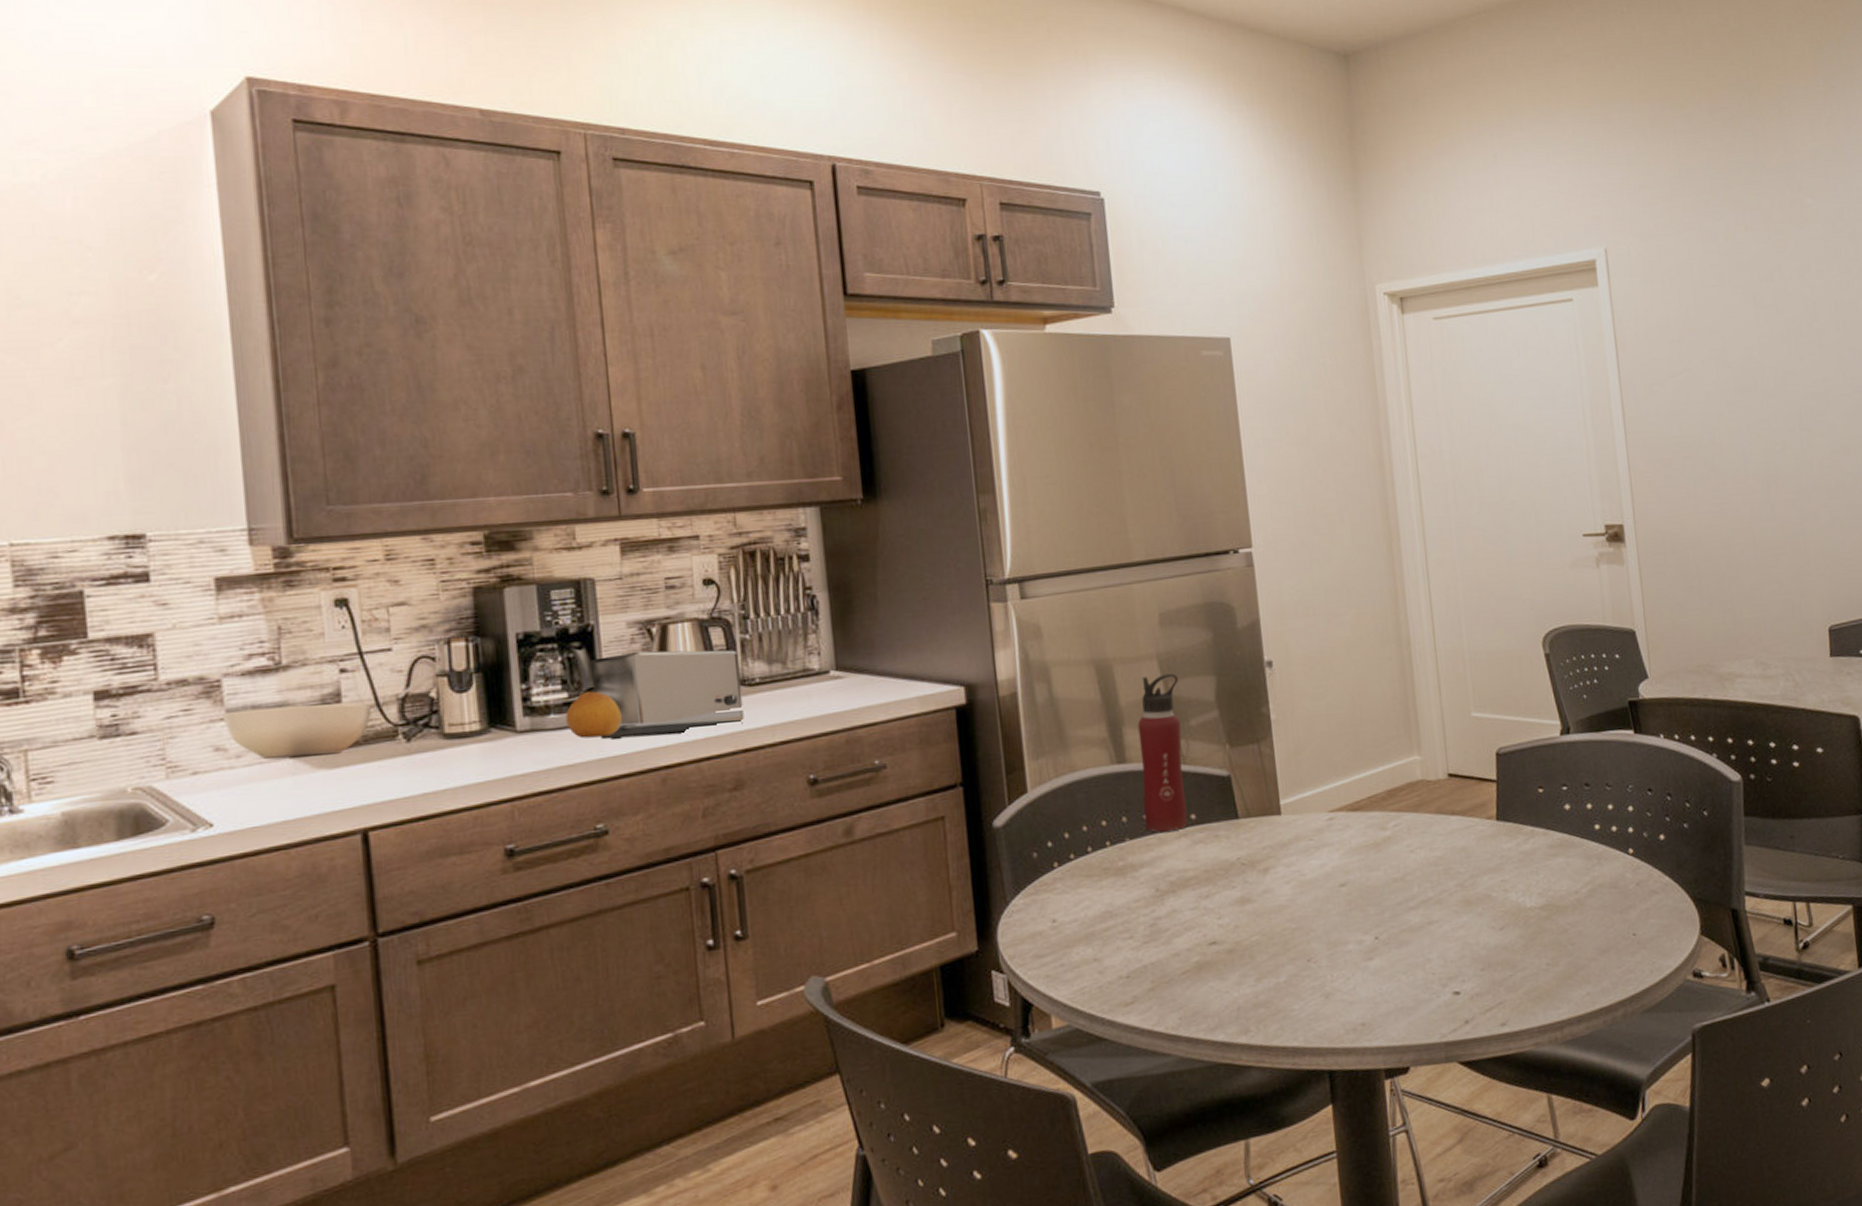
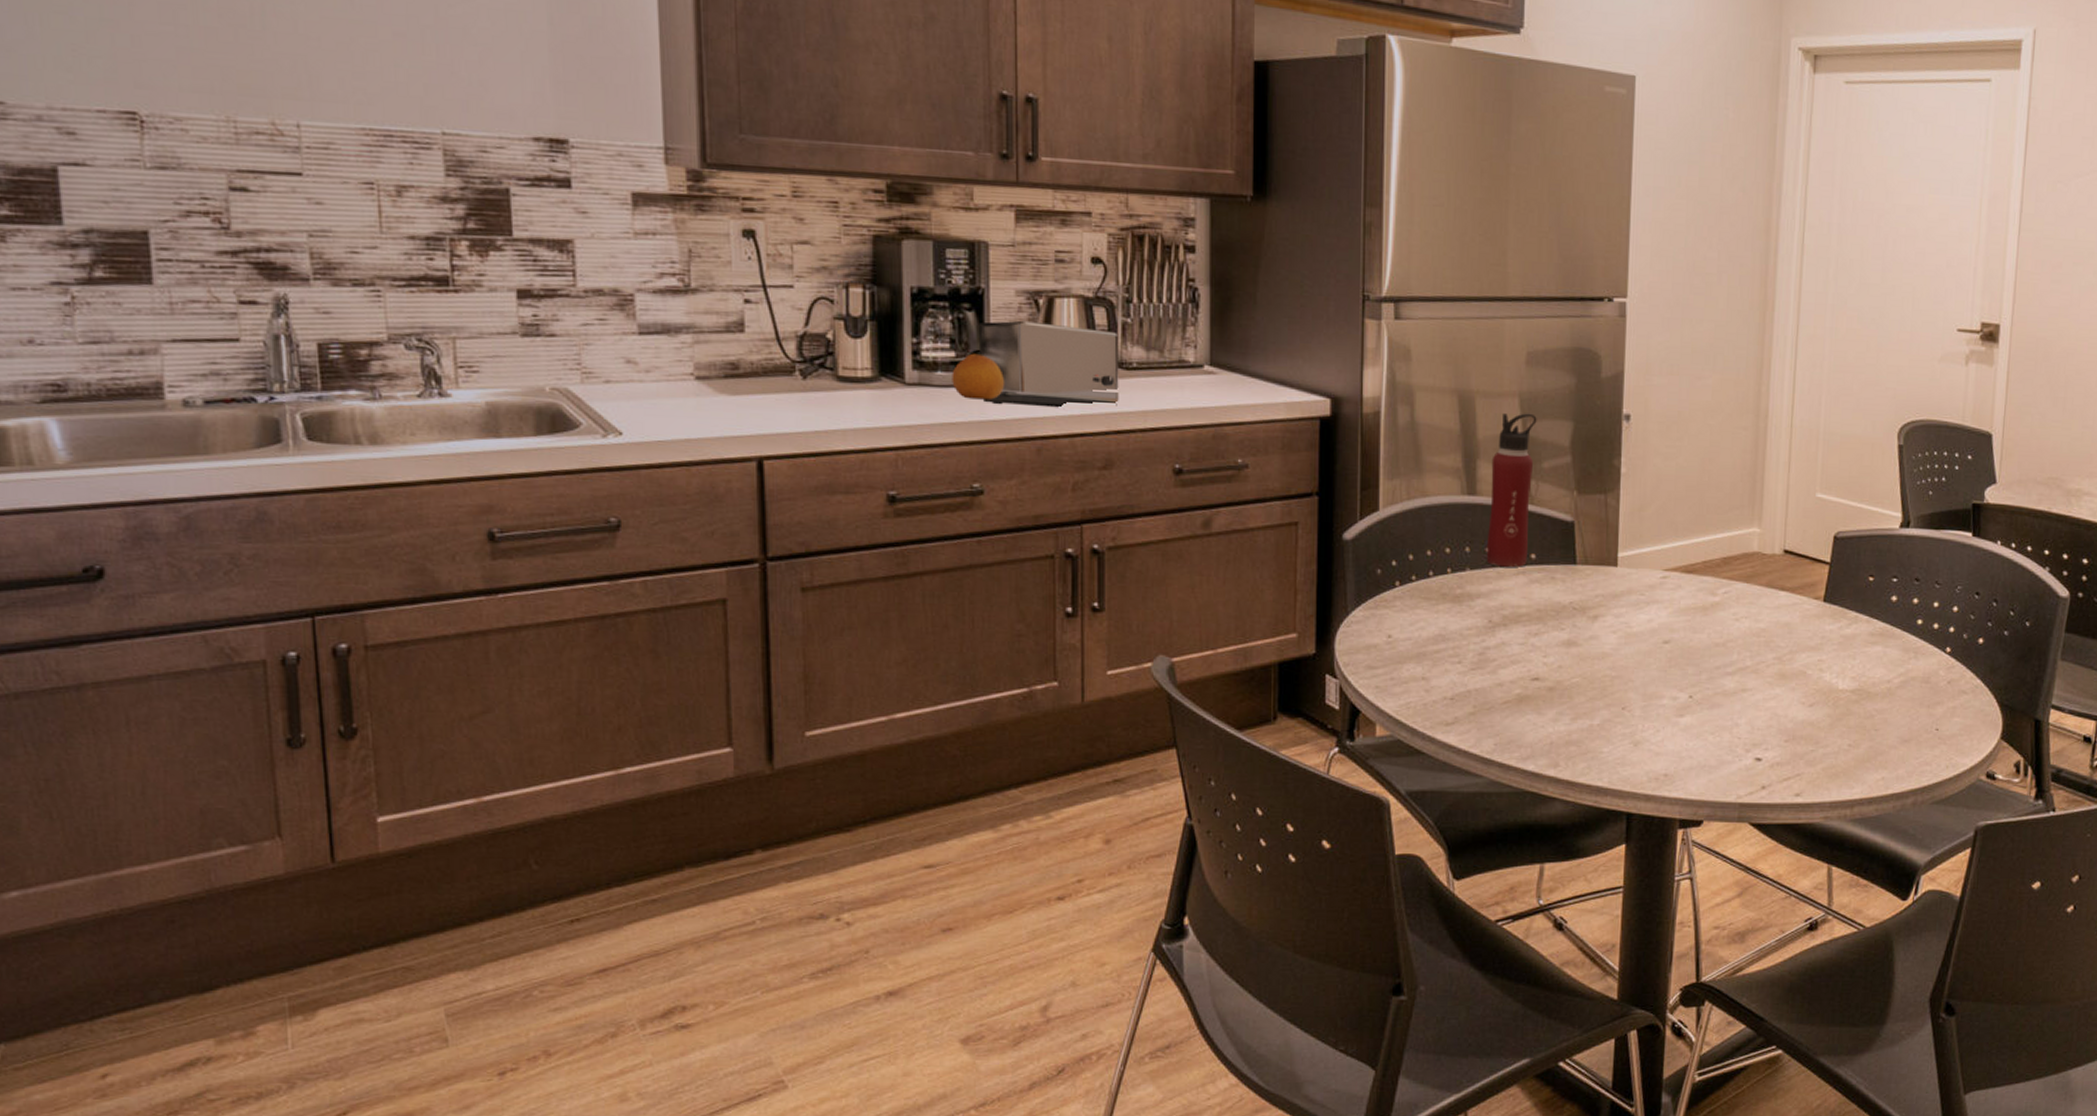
bowl: present [222,703,372,760] -> none [634,326,772,383]

